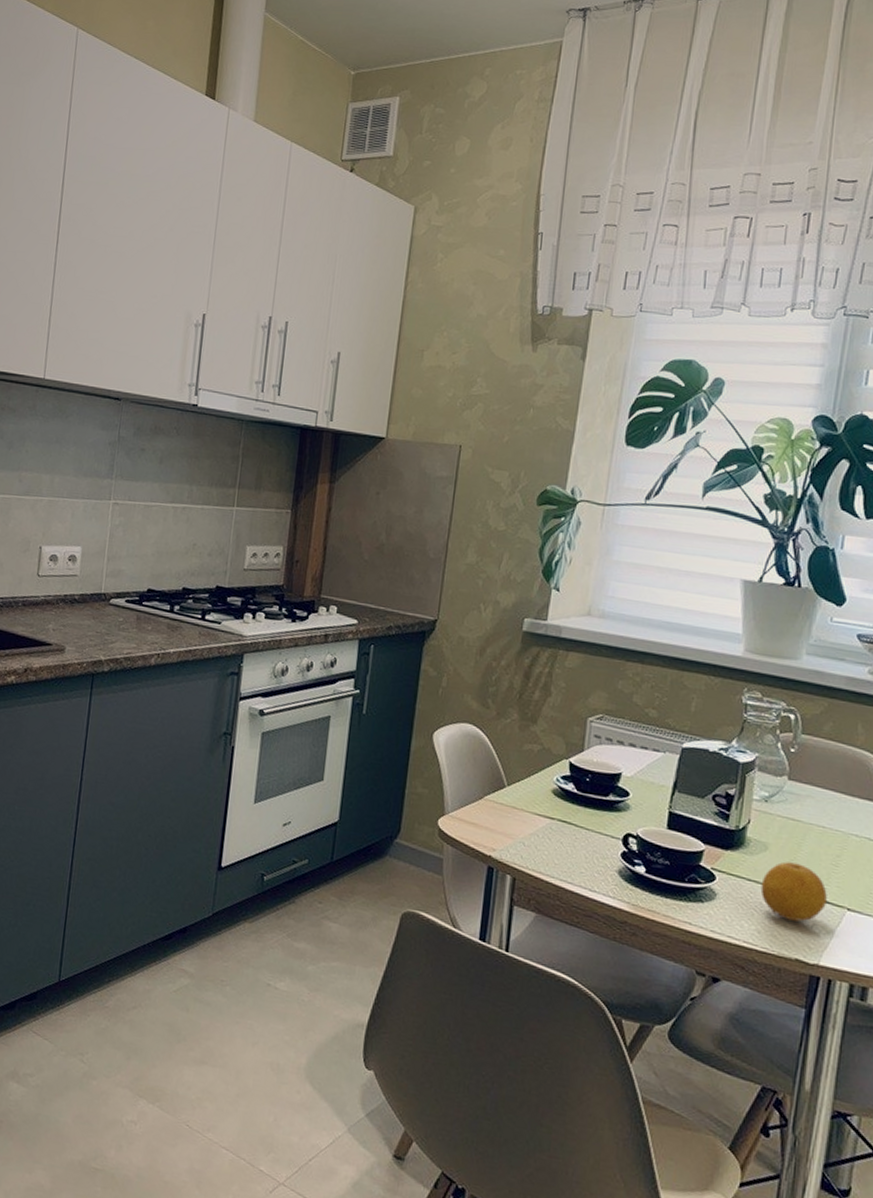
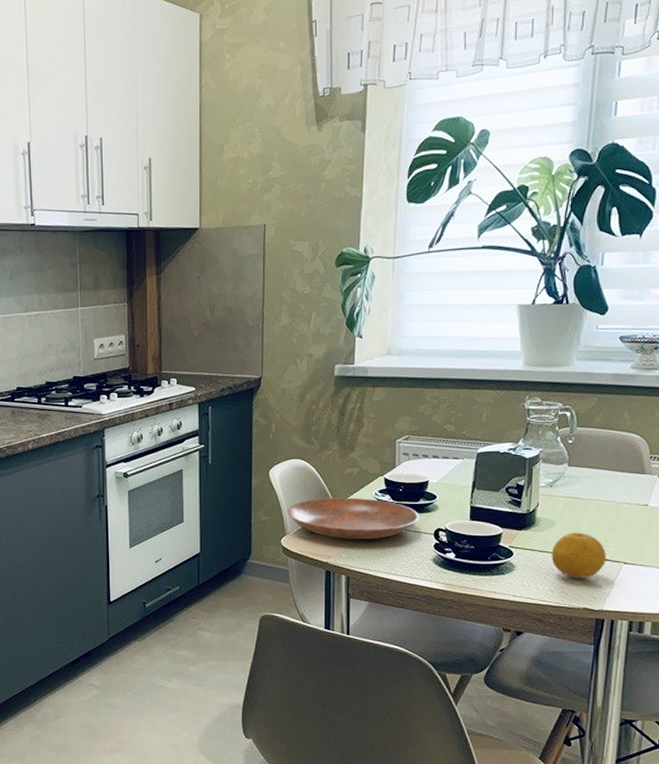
bowl: none [449,775,607,836] -> present [287,497,419,539]

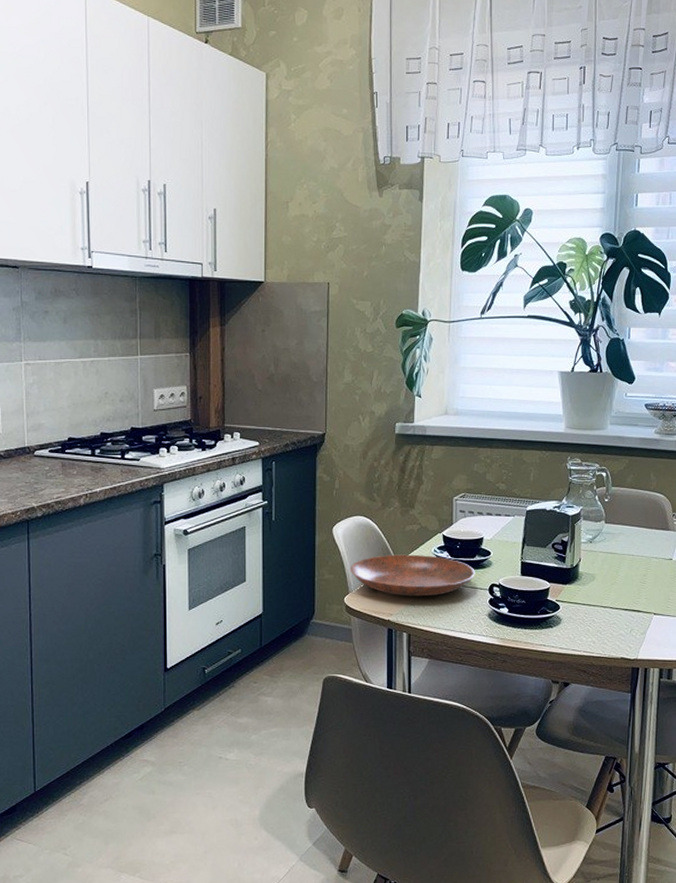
fruit: present [551,532,606,578] -> none [592,586,639,629]

